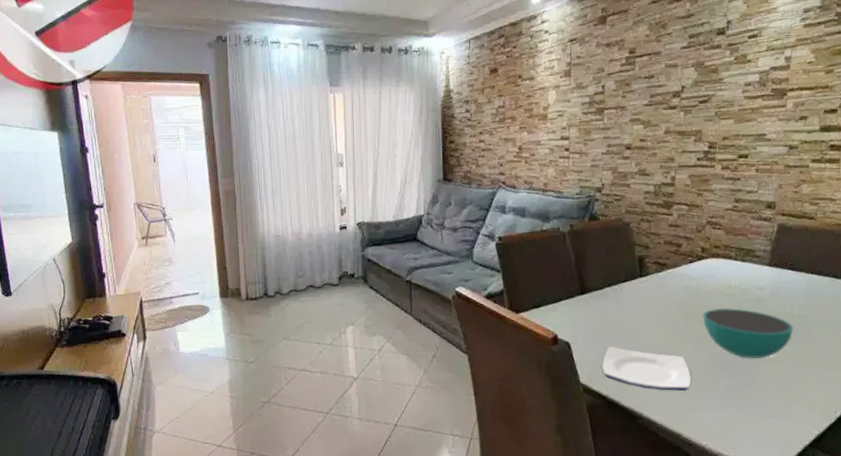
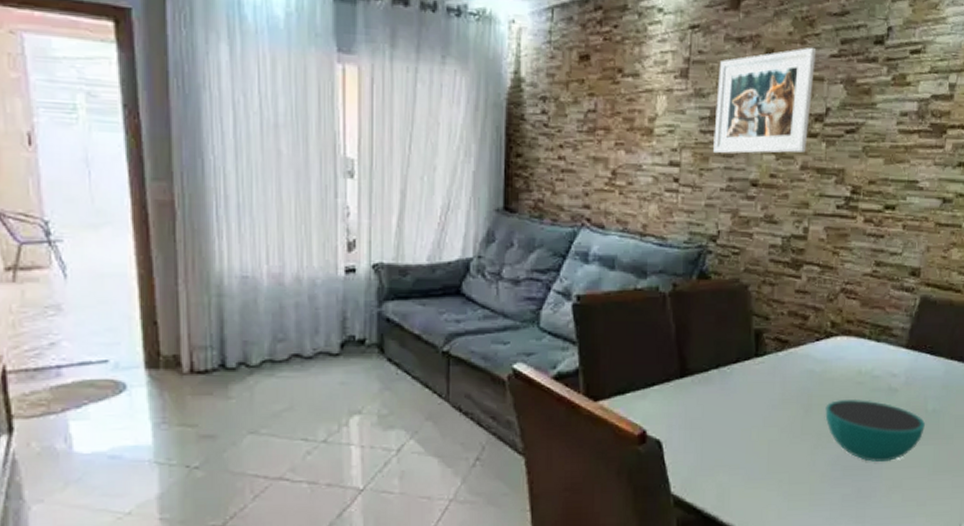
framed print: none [593,43,670,128] -> present [713,47,817,154]
plate: present [602,346,691,391] -> none [700,446,805,503]

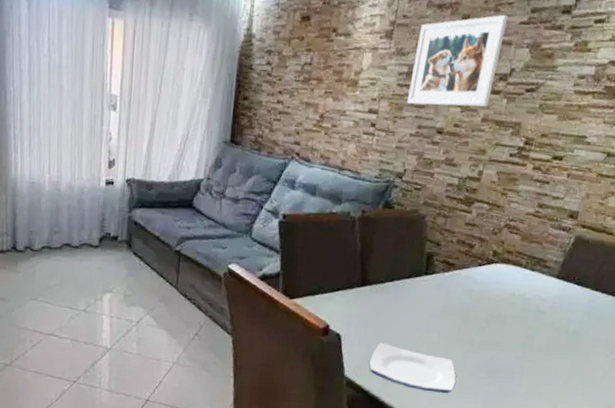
plate: none [700,446,805,503] -> present [369,342,456,393]
bowl: present [825,398,925,462] -> none [478,315,565,369]

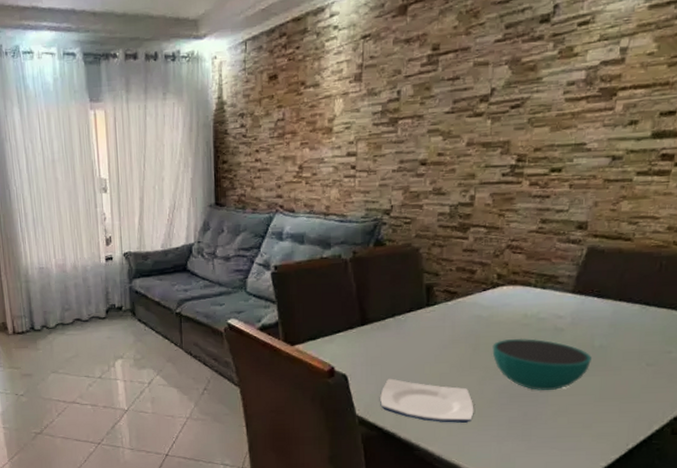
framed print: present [407,14,509,107] -> none [385,36,481,142]
bowl: none [478,315,565,369] -> present [492,338,591,390]

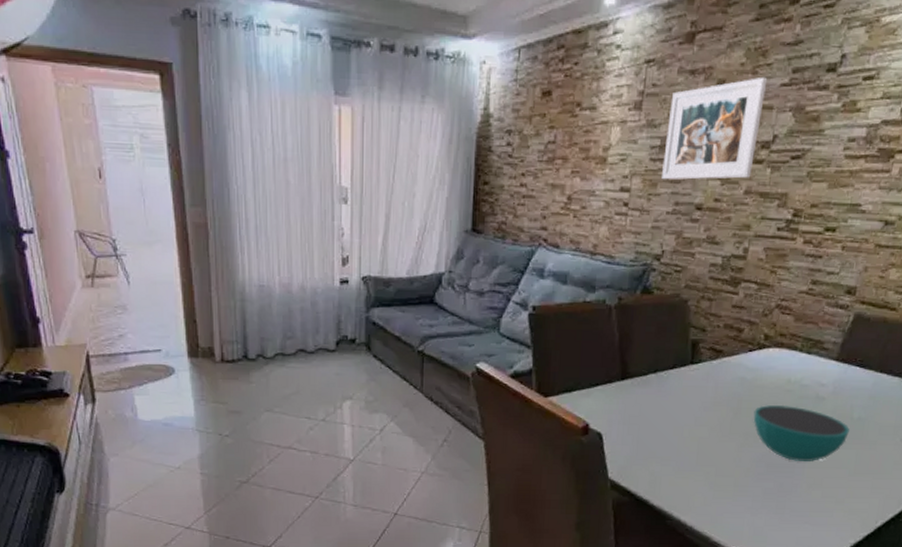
plate: present [380,378,474,423] -> none [635,440,731,492]
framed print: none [385,36,481,142] -> present [662,76,768,180]

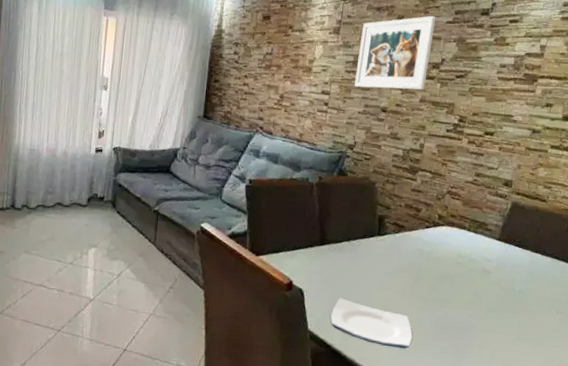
plate: none [635,440,731,492] -> present [330,298,412,349]
bowl: present [753,404,850,461] -> none [430,274,512,326]

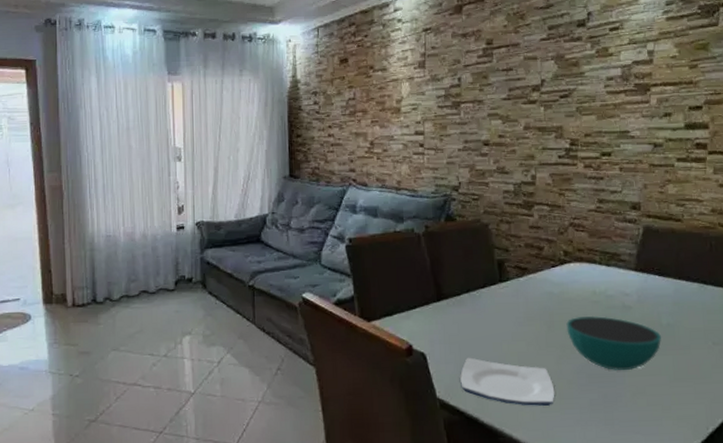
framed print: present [355,15,436,90] -> none [449,34,529,123]
bowl: none [430,274,512,326] -> present [566,315,661,370]

